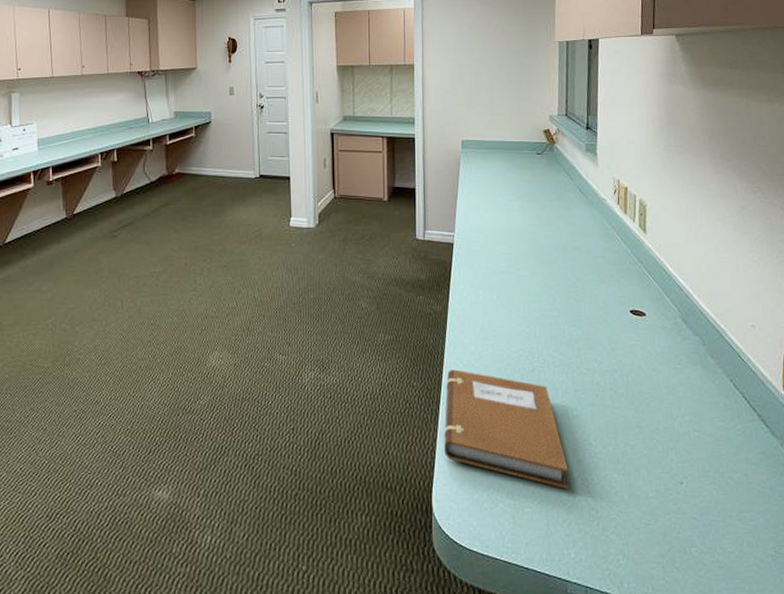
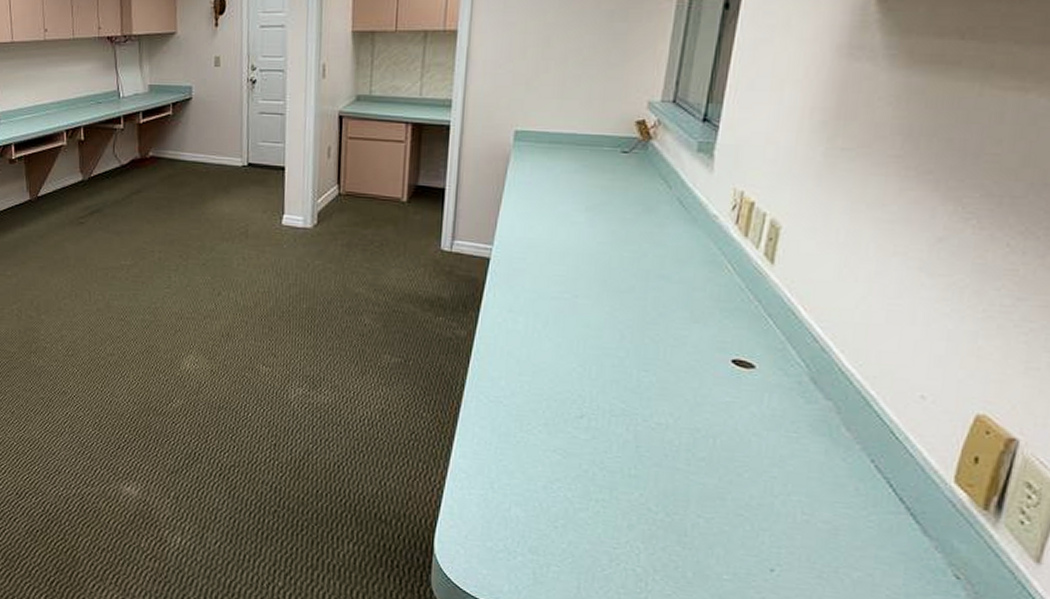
notebook: present [444,369,569,490] -> none [454,404,615,555]

